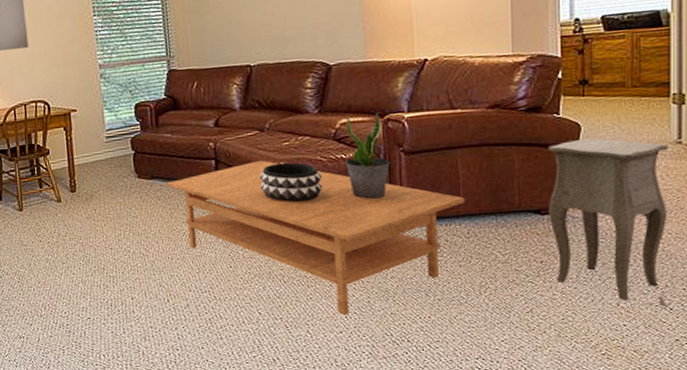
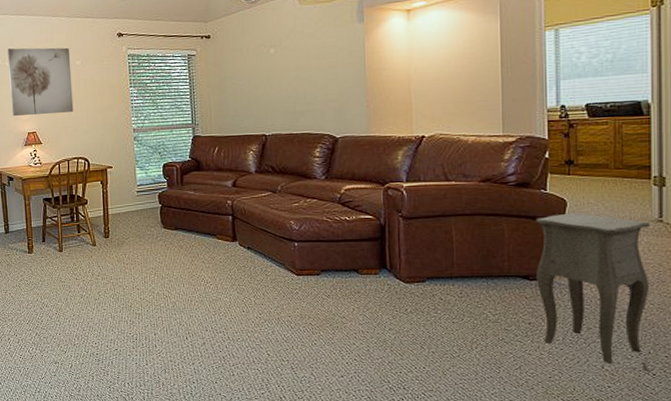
coffee table: present [167,160,465,316] -> none [189,218,459,362]
decorative bowl: present [260,162,322,203] -> none [271,221,327,257]
potted plant: present [344,112,390,199] -> none [348,181,389,258]

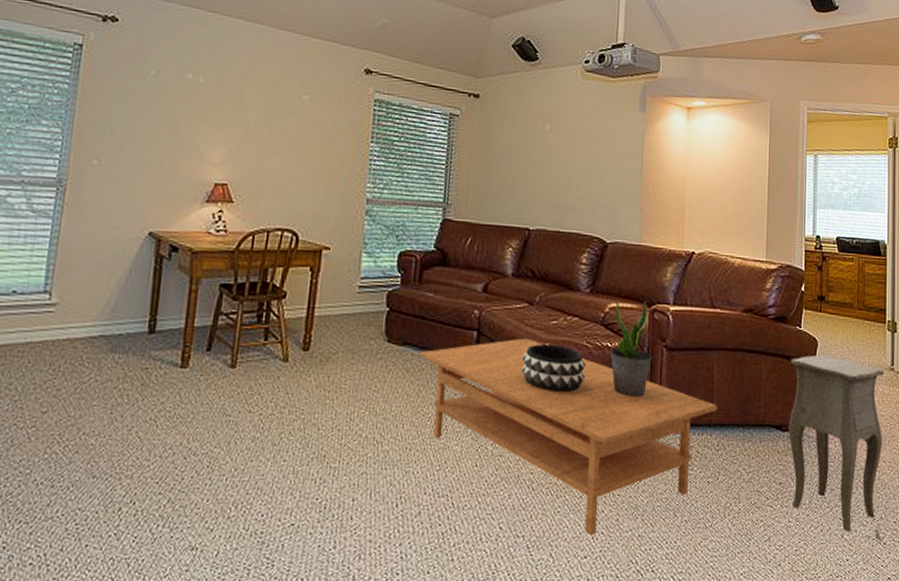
wall art: present [8,47,74,116] -> none [195,60,298,163]
coffee table: none [189,218,459,362] -> present [420,338,718,536]
decorative bowl: none [271,221,327,257] -> present [521,343,585,393]
potted plant: none [348,181,389,258] -> present [609,299,652,397]

